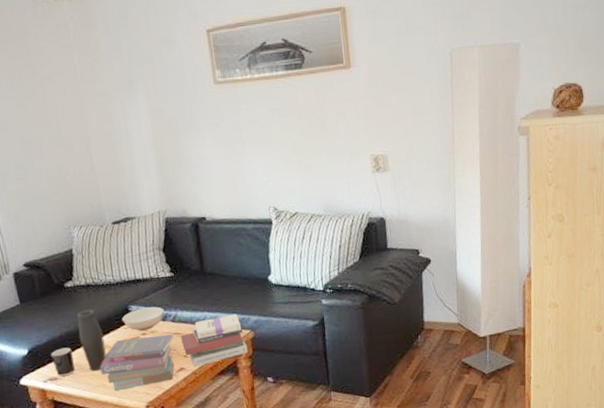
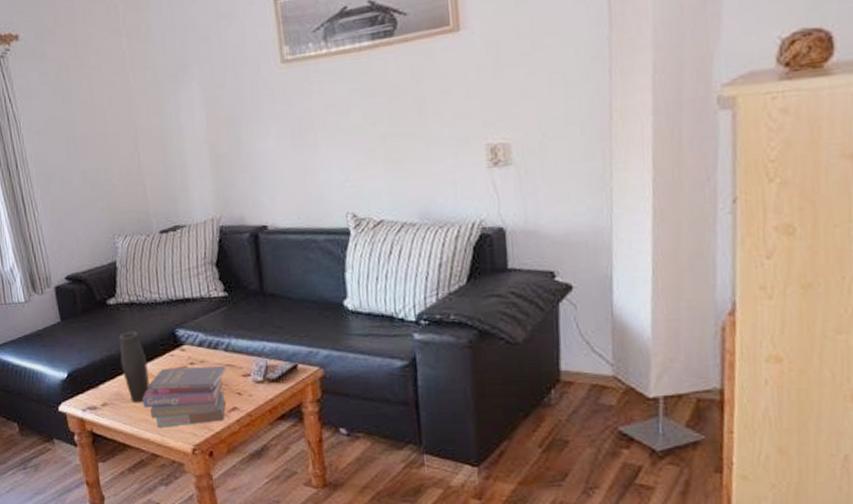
mug: present [50,347,76,377] -> none [90,373,116,406]
bowl: present [121,306,165,331] -> none [167,331,216,360]
books: present [180,313,248,367] -> none [233,345,316,408]

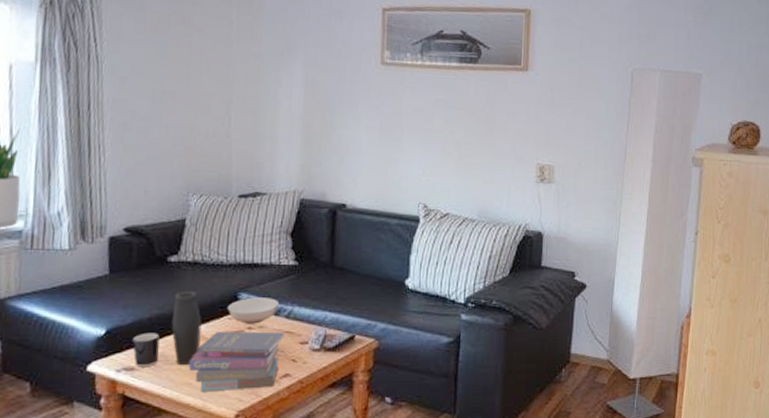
mug: none [90,373,116,406] -> present [131,332,160,367]
bowl: none [167,331,216,360] -> present [227,297,280,324]

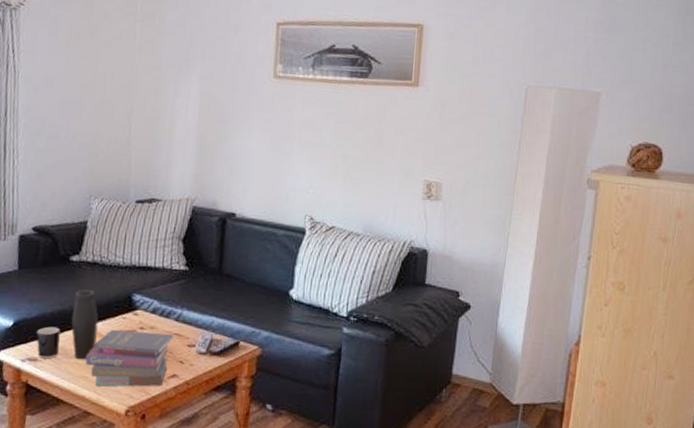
bowl: present [227,297,280,324] -> none [121,299,170,325]

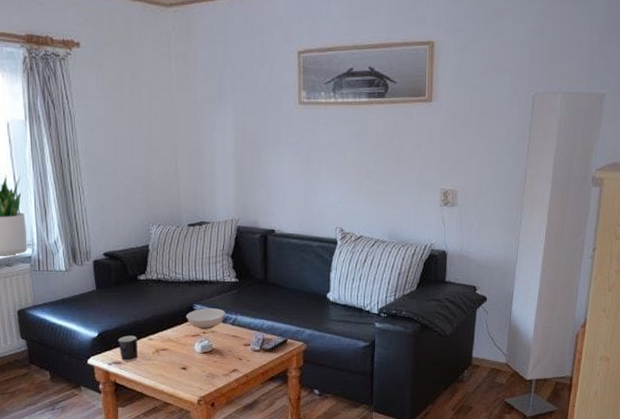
vase: present [71,289,99,359] -> none [145,302,168,360]
books: present [85,330,174,387] -> none [161,335,232,382]
bowl: none [121,299,170,325] -> present [185,308,226,329]

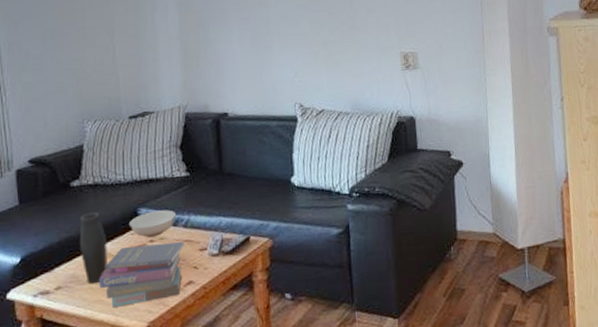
mug: present [117,335,139,362] -> none [45,255,71,290]
vase: none [145,302,168,360] -> present [79,211,107,284]
books: none [161,335,232,382] -> present [99,242,185,308]

